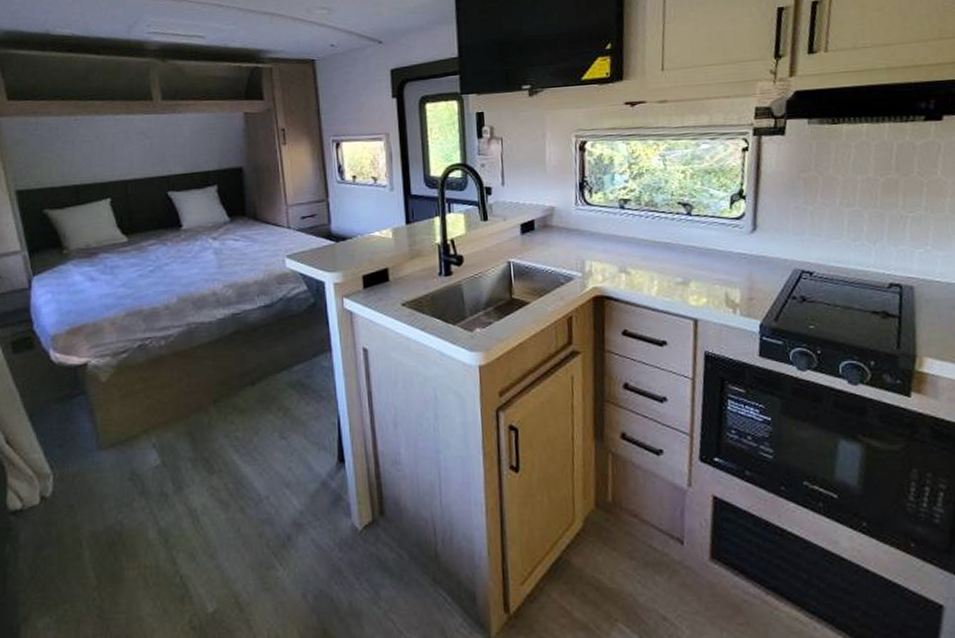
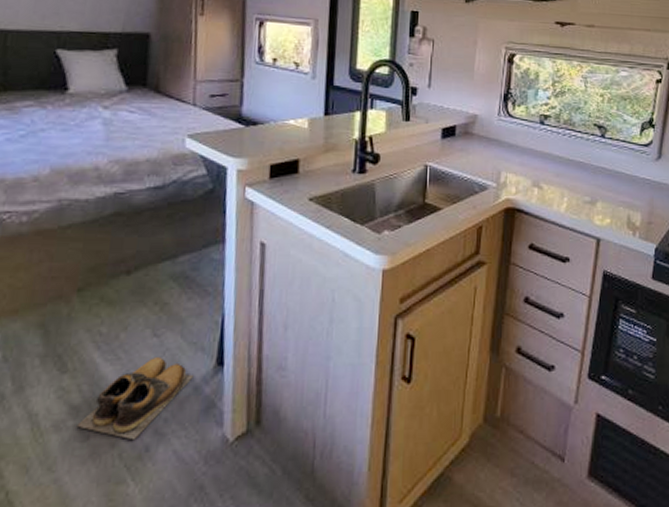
shoes: none [228,456,320,531] -> present [76,356,193,441]

